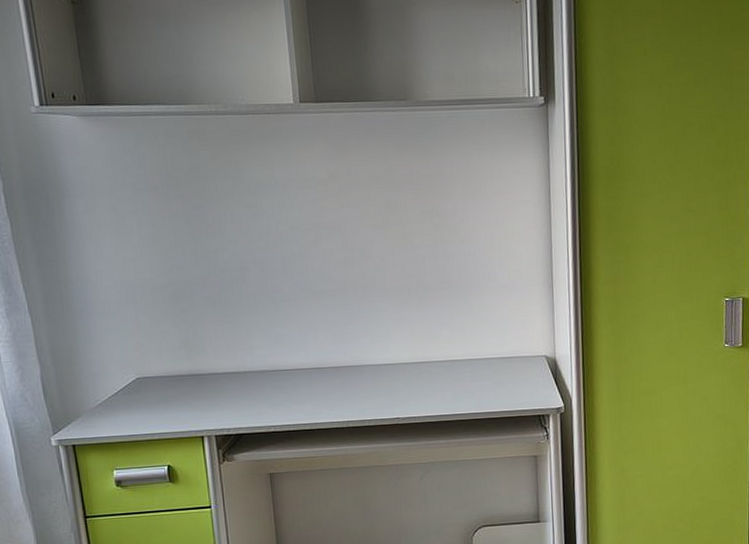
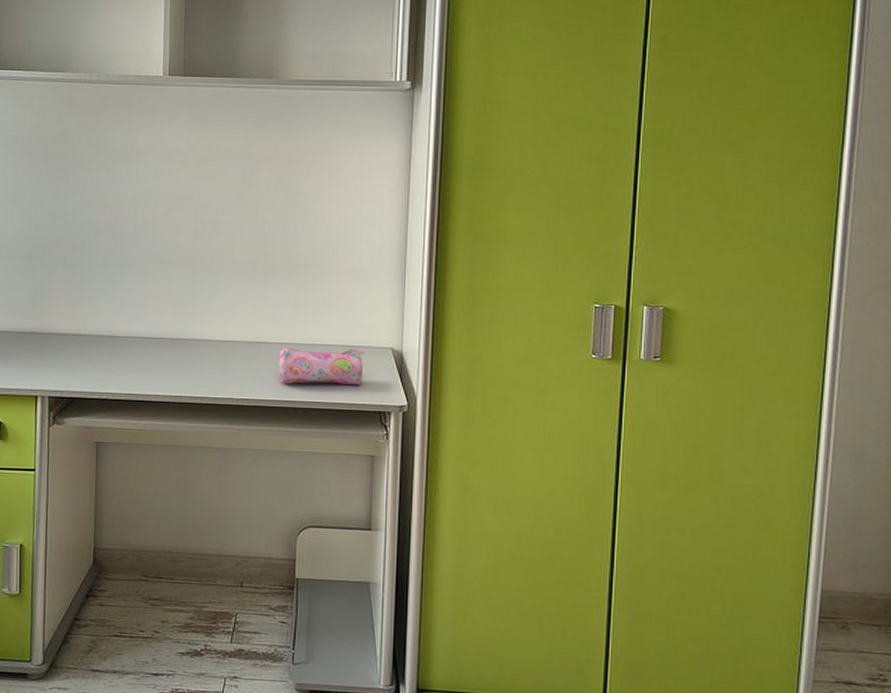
pencil case: none [439,359,522,398] -> present [278,348,366,385]

